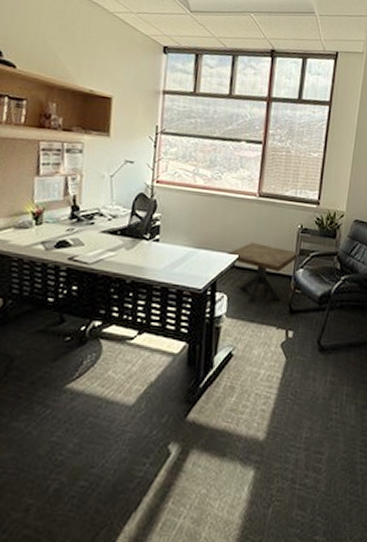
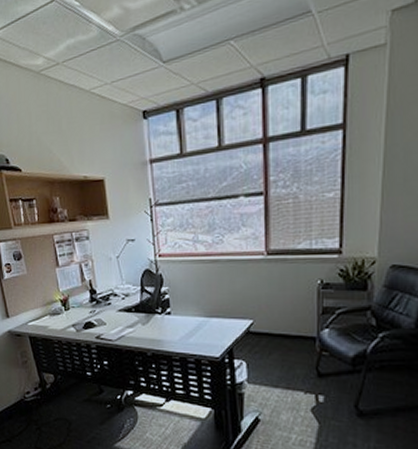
side table: present [227,243,301,304] -> none [240,306,324,369]

